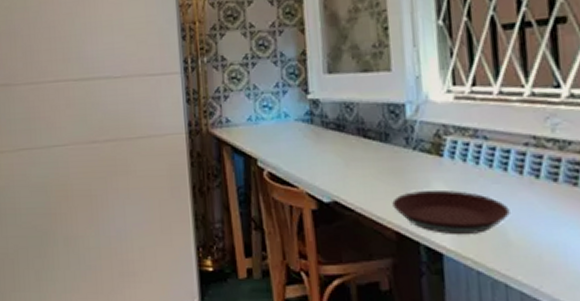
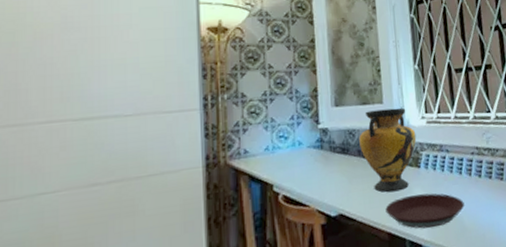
vase: none [358,77,439,183] -> present [359,108,417,192]

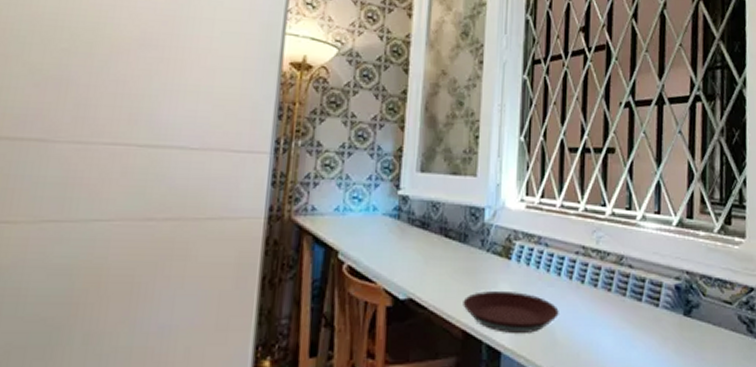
vase: present [359,108,417,192] -> none [443,183,511,283]

